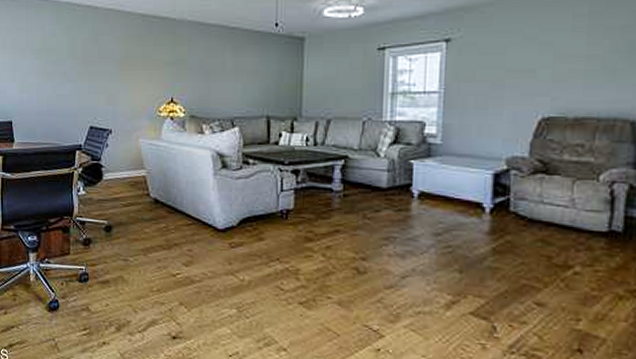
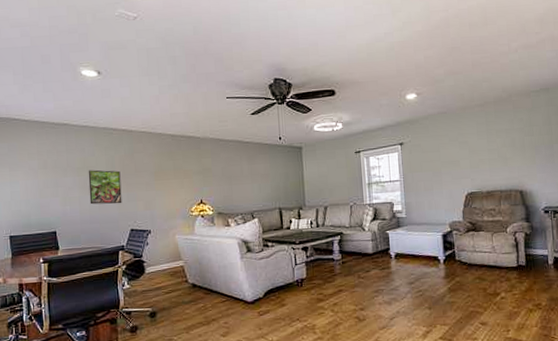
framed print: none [47,53,82,95] -> present [88,170,122,205]

